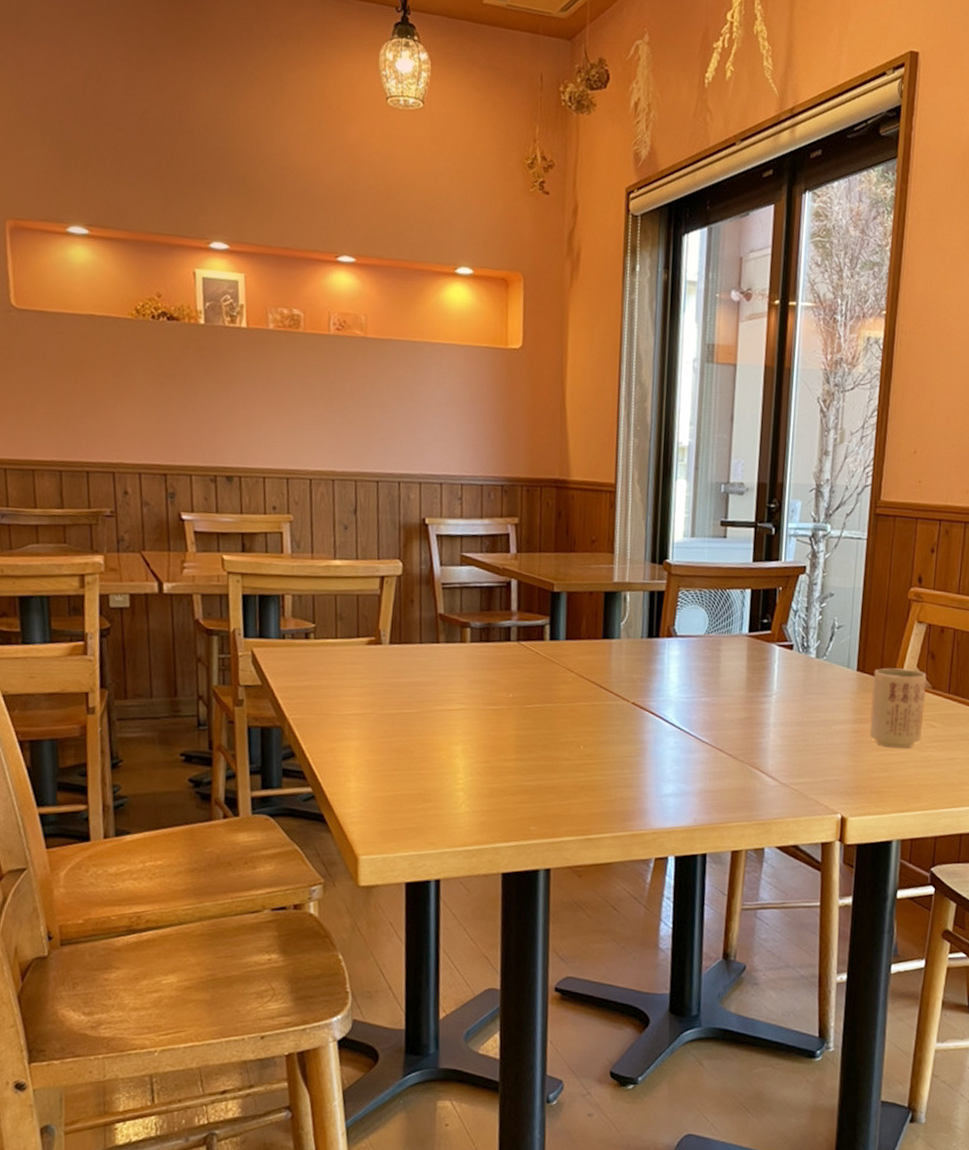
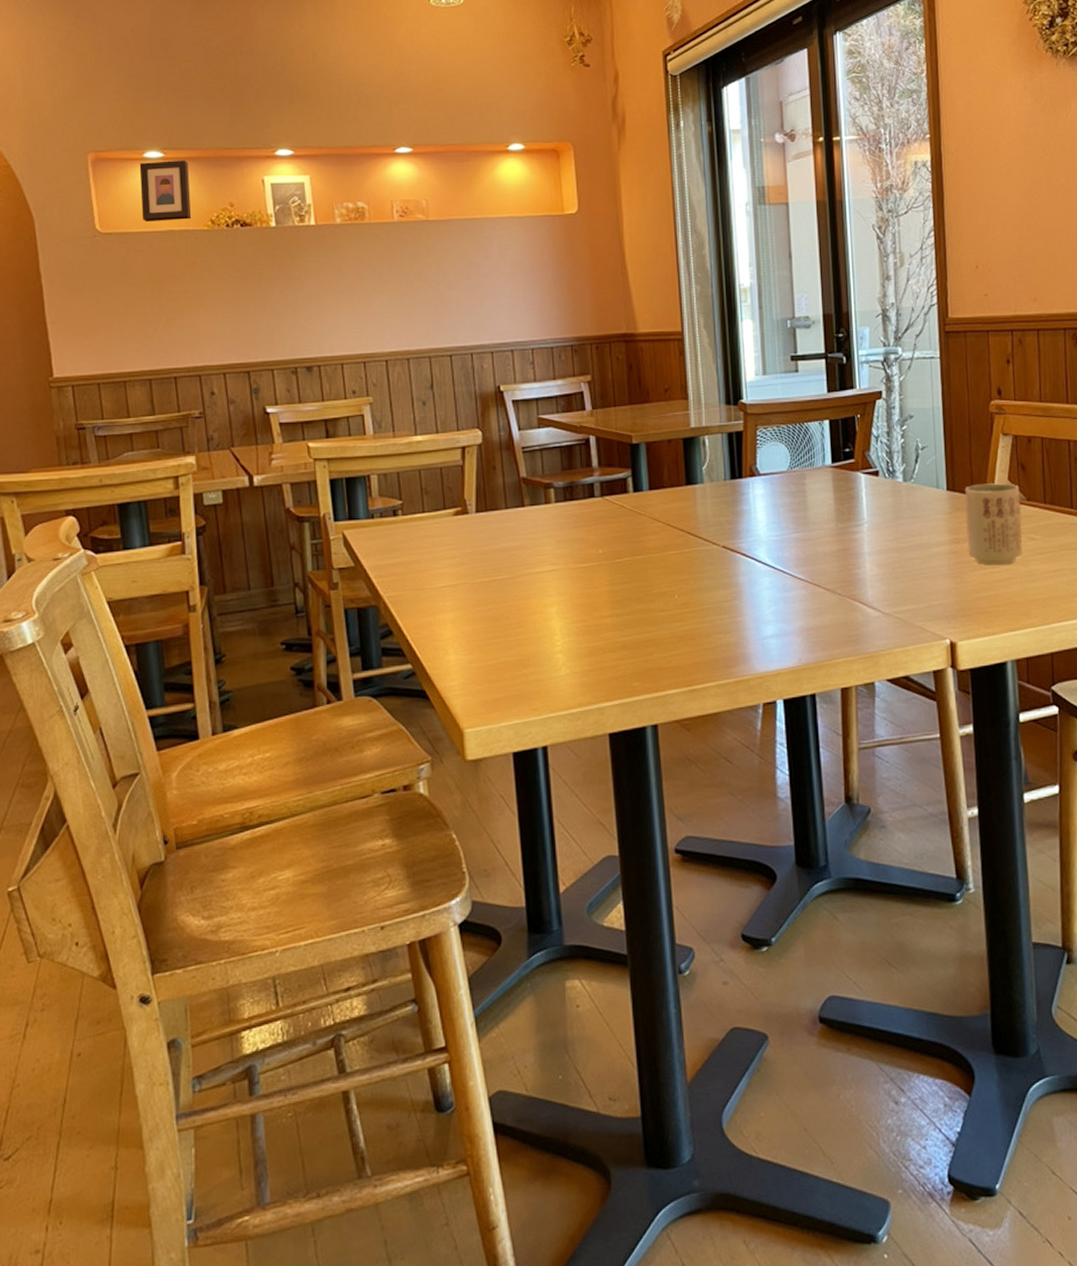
picture frame: none [61,237,116,306] -> present [139,160,192,223]

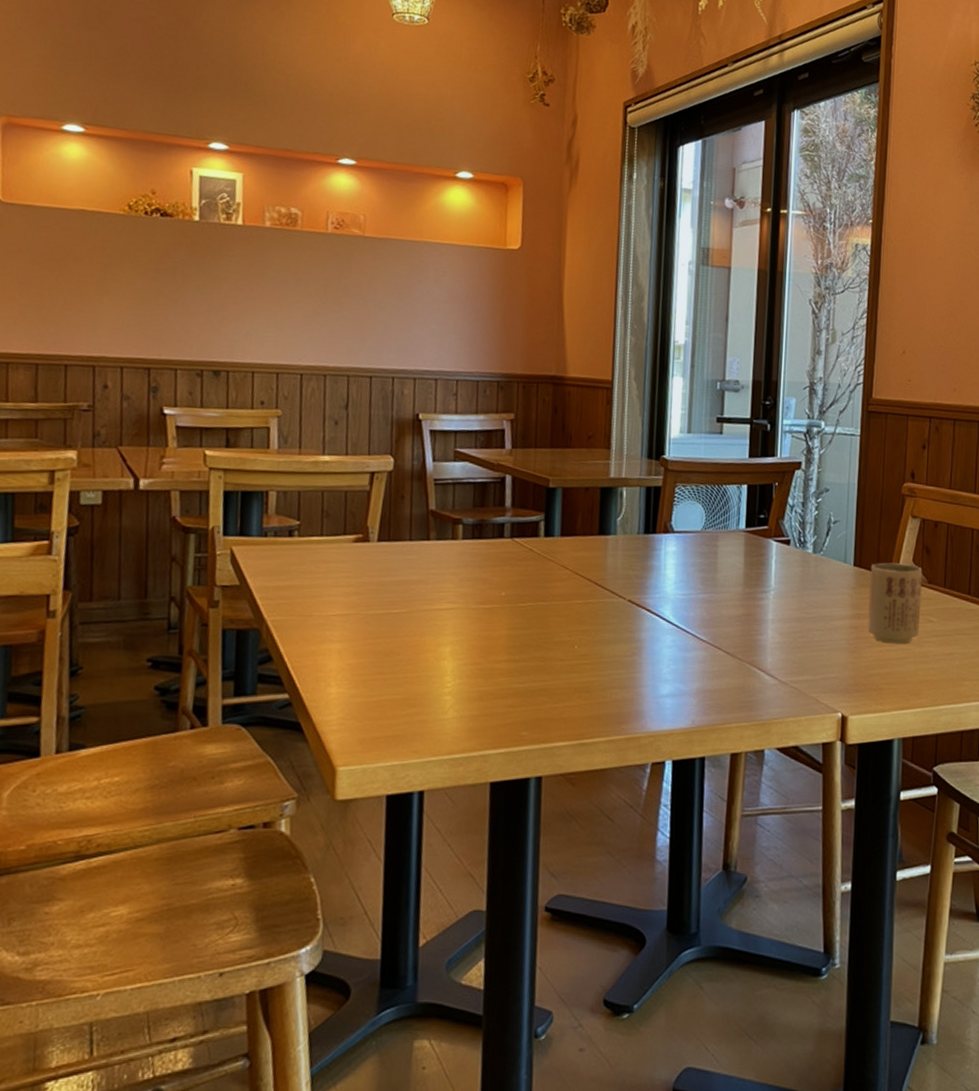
picture frame: present [139,160,192,223] -> none [51,134,111,201]

